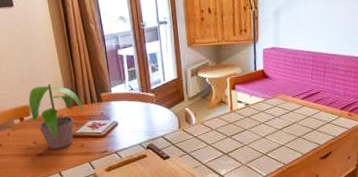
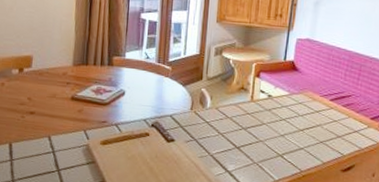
potted plant: present [28,83,83,150] -> none [32,36,91,110]

